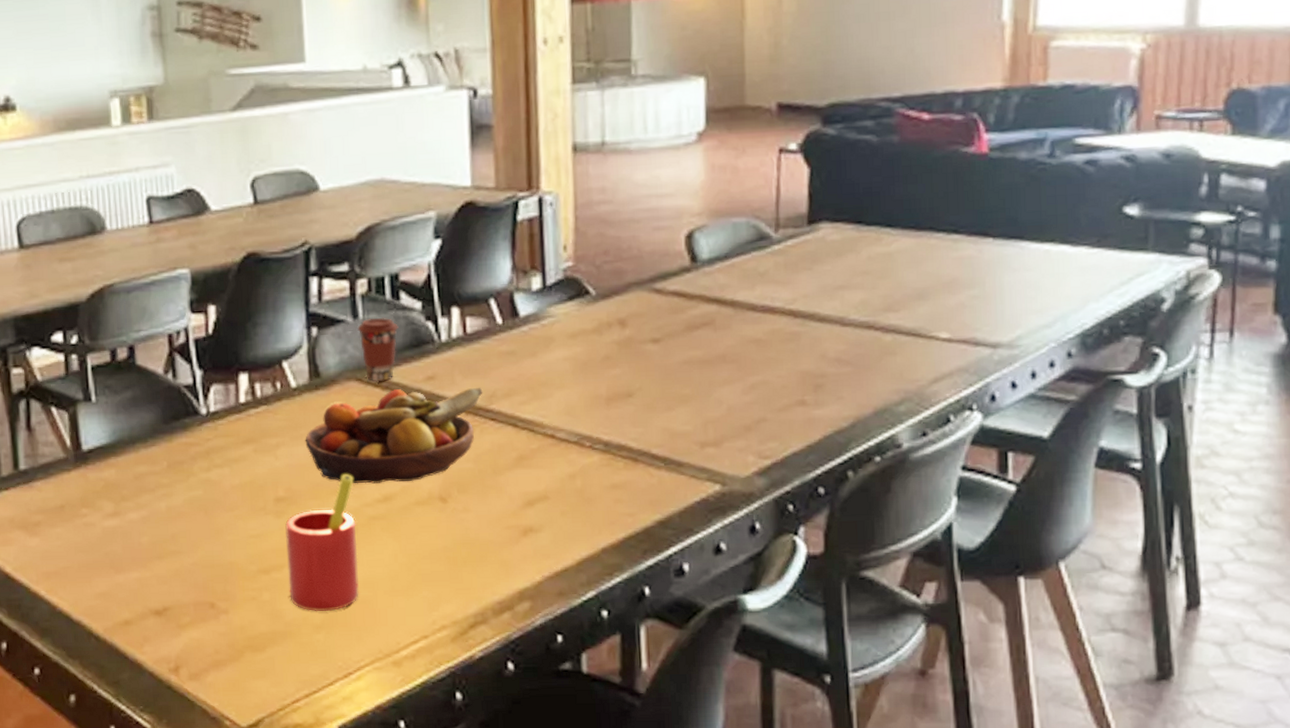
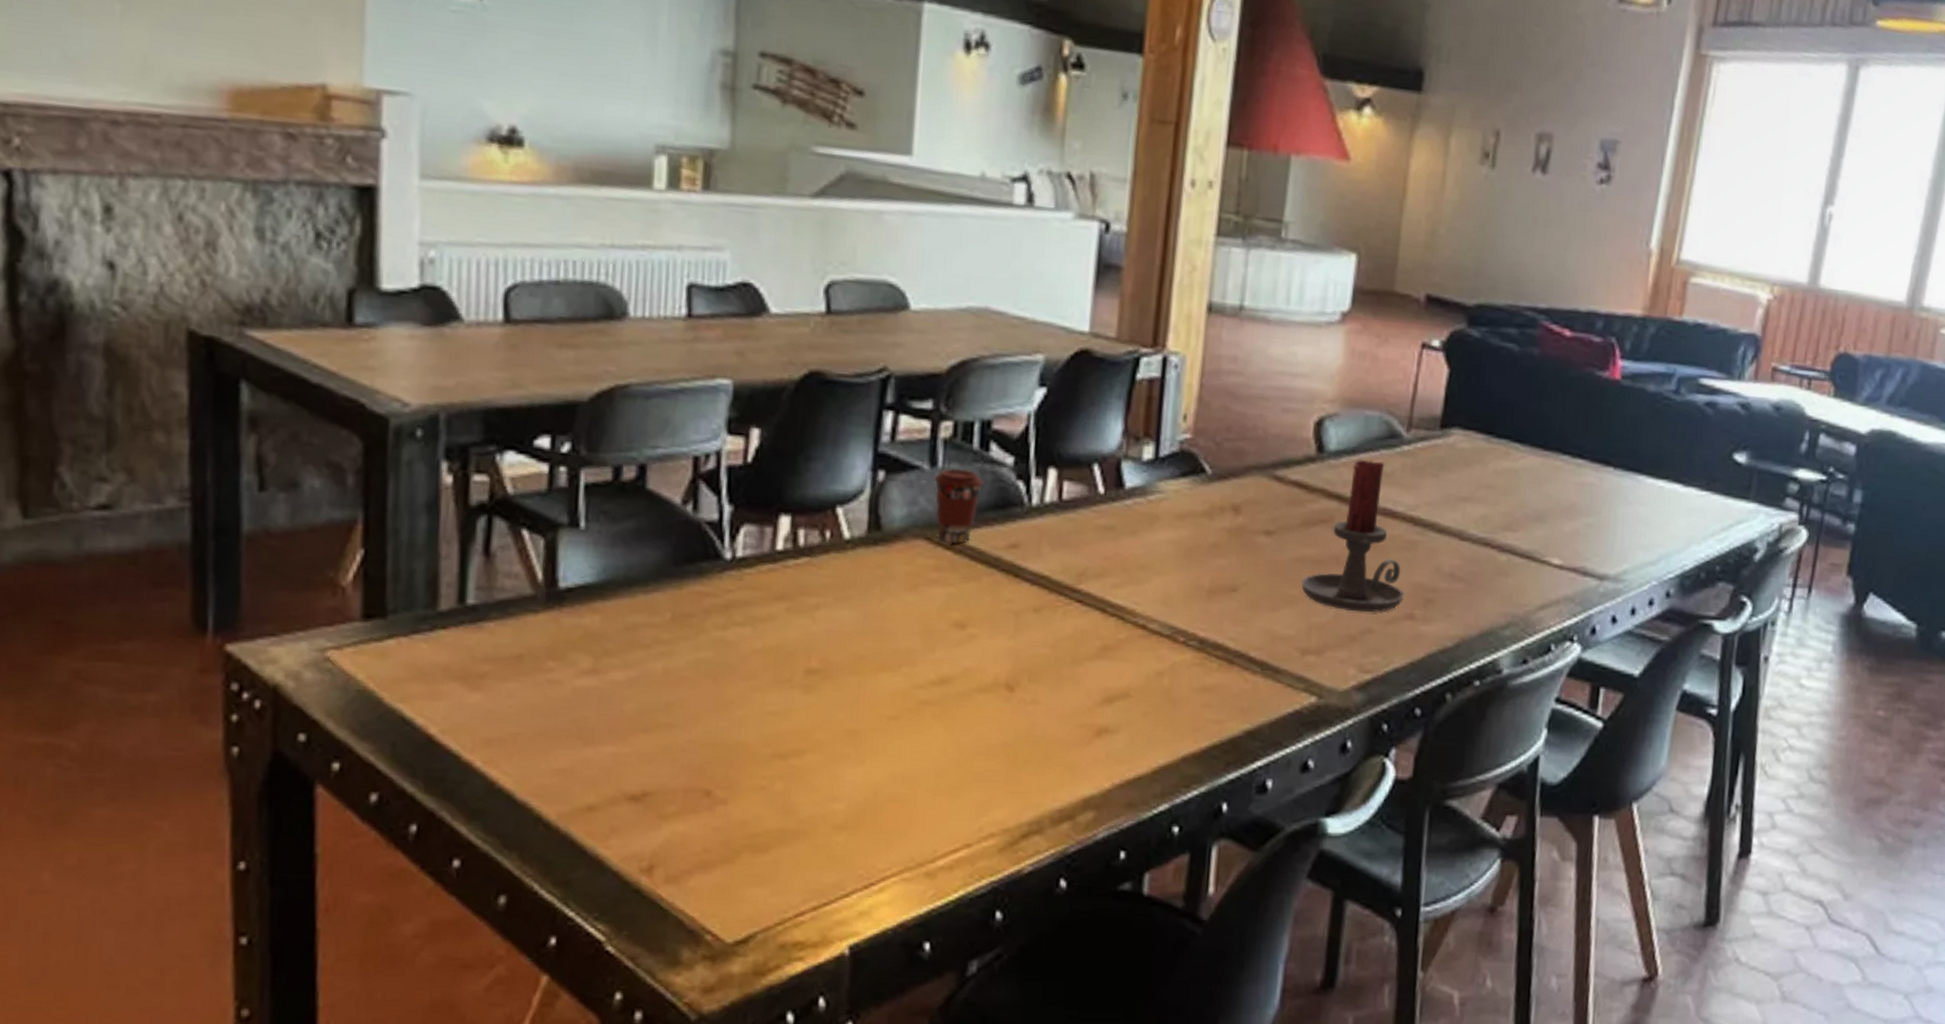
straw: present [285,474,359,612] -> none [808,648,906,809]
fruit bowl: present [305,387,483,484] -> none [852,555,1072,664]
candle holder: none [691,262,793,404] -> present [1301,459,1404,613]

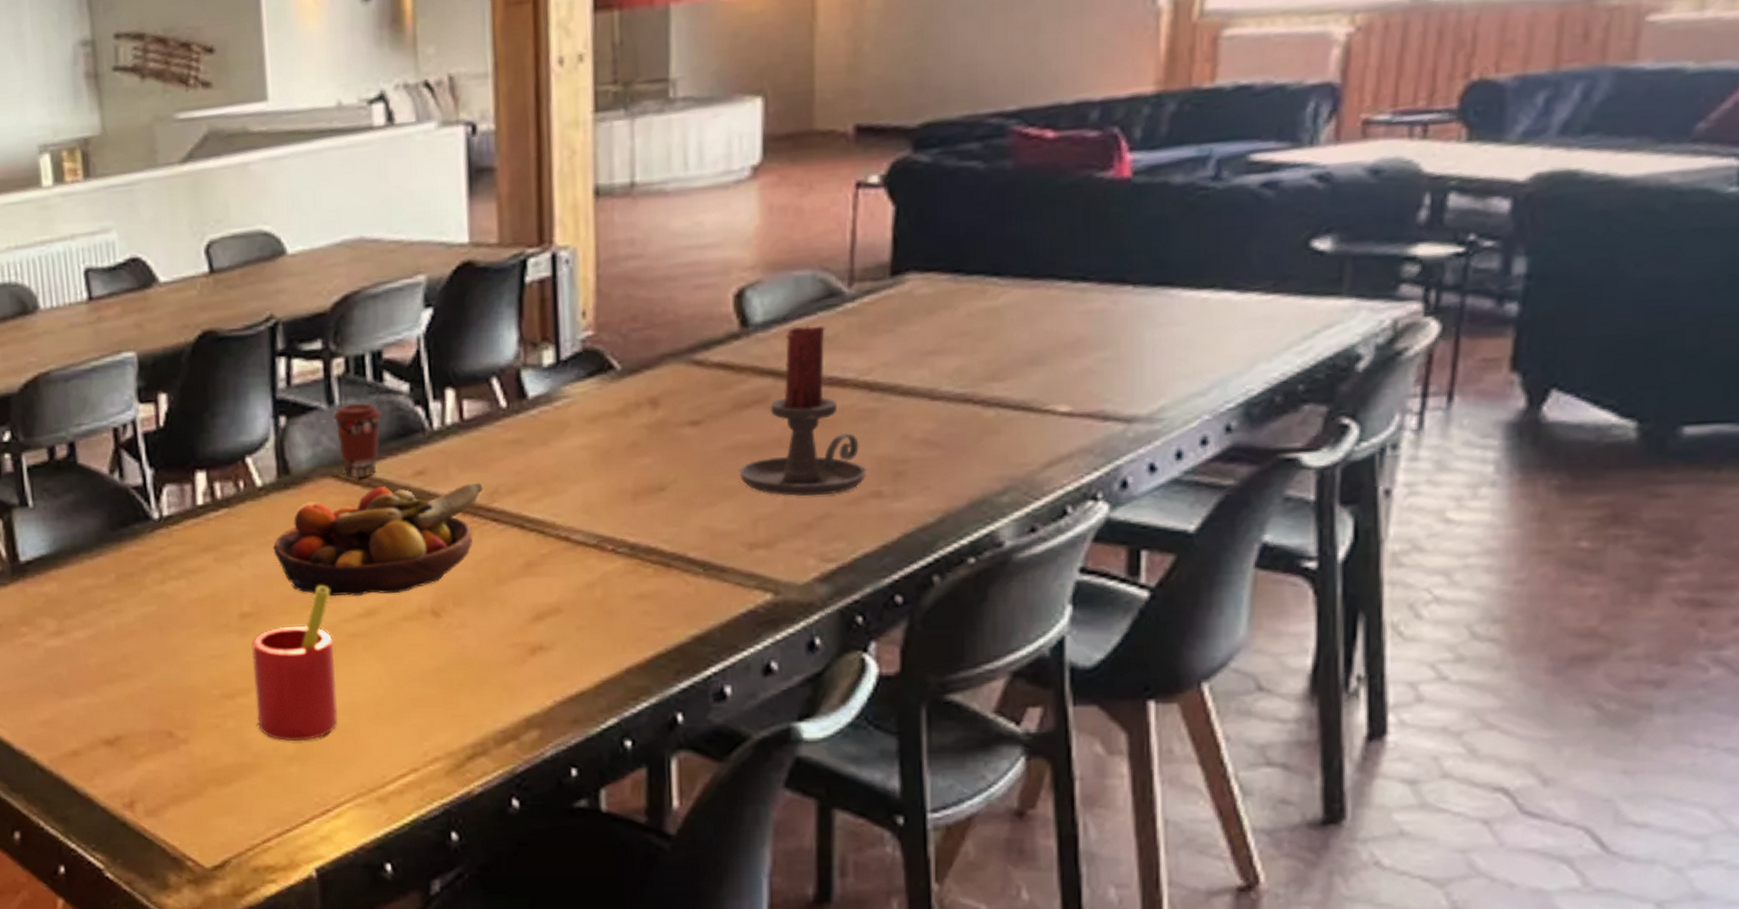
straw: none [808,648,906,809] -> present [252,586,338,742]
fruit bowl: none [852,555,1072,664] -> present [273,482,483,597]

